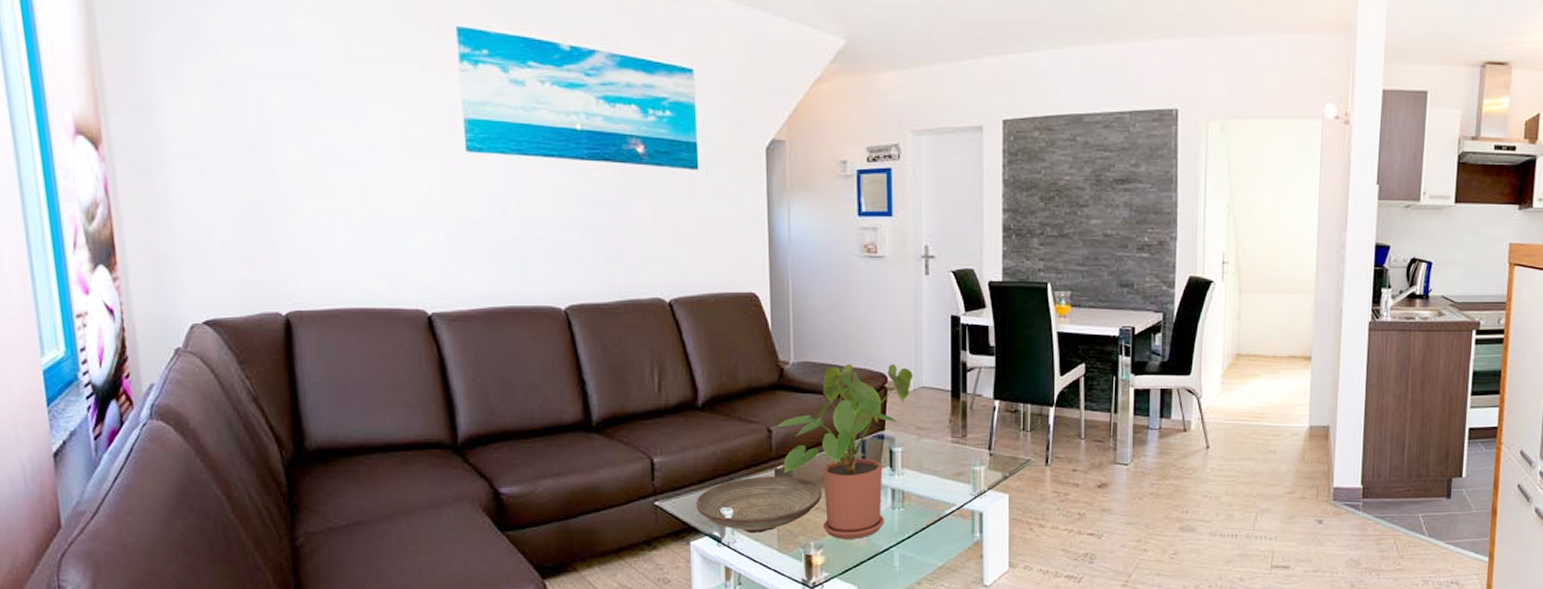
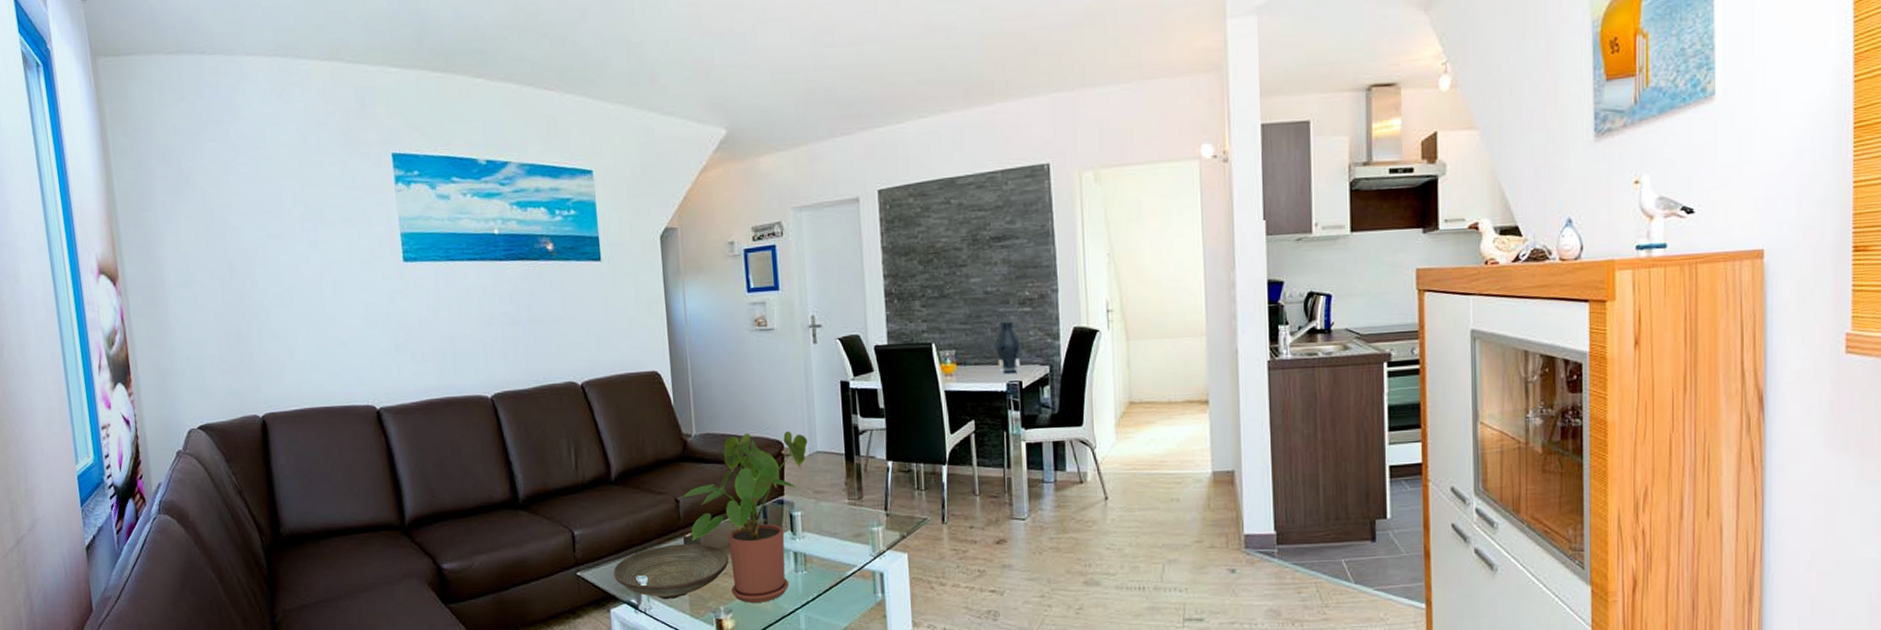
vase: none [1110,265,1139,319] -> present [994,321,1023,374]

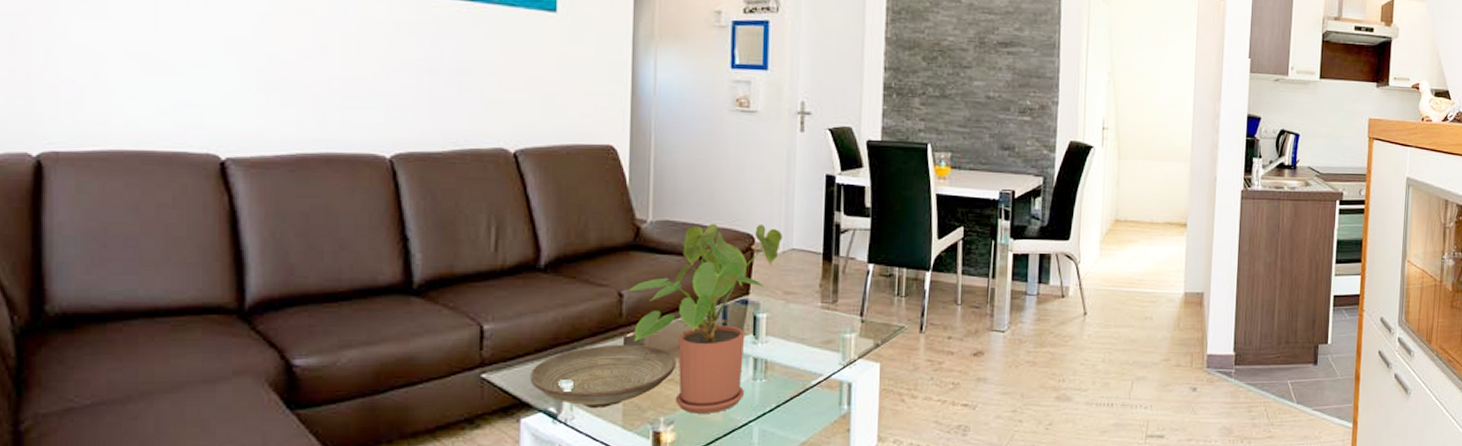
vase: present [994,321,1023,374] -> none [990,128,1020,183]

